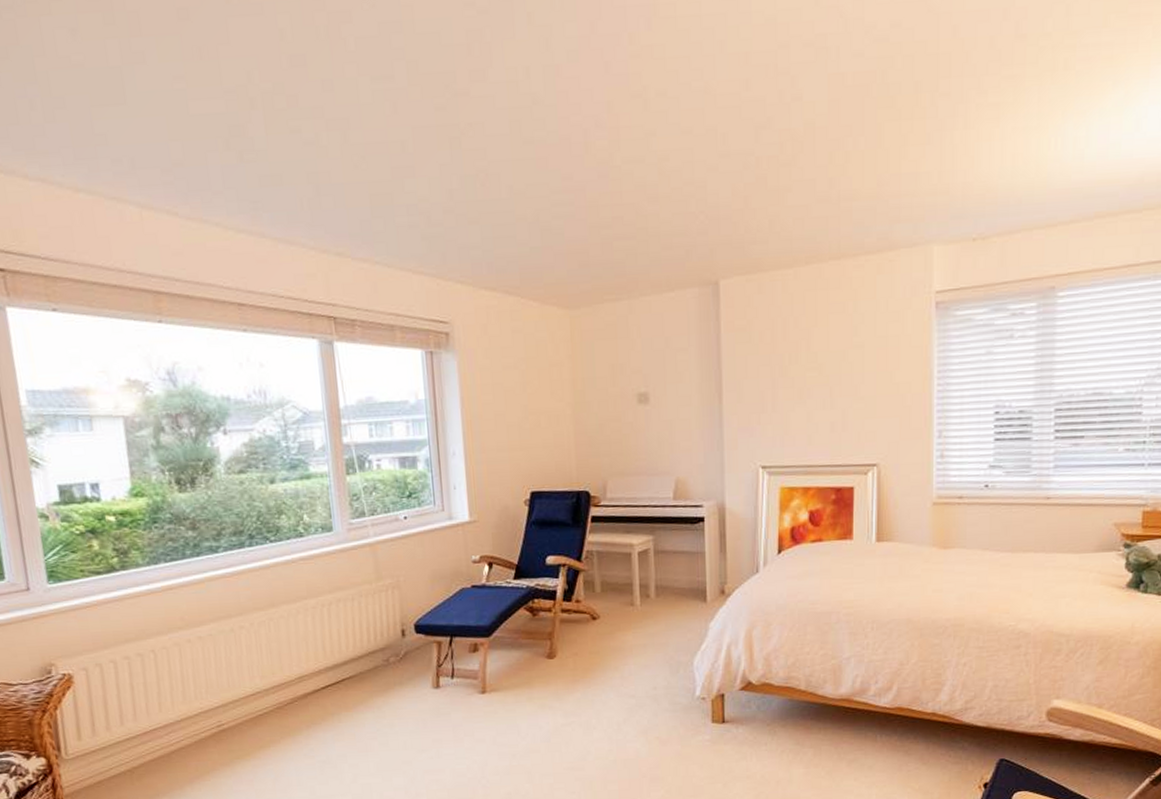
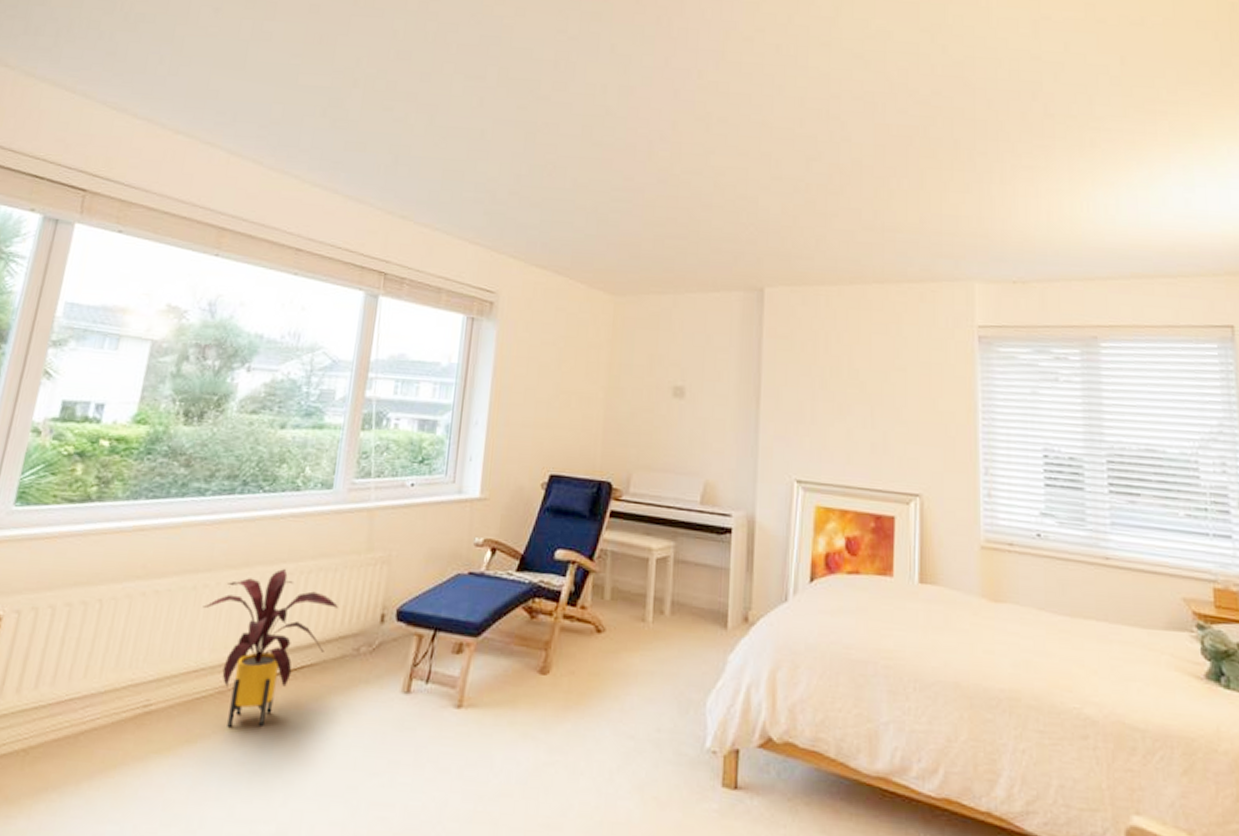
house plant: none [244,605,363,732] -> present [202,569,339,728]

